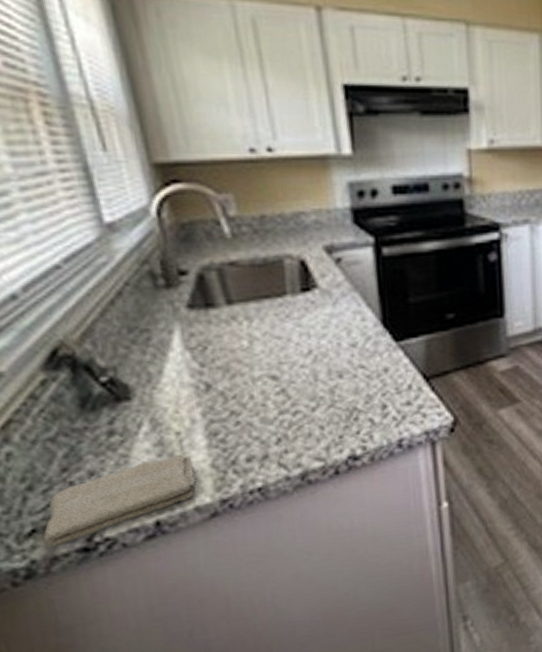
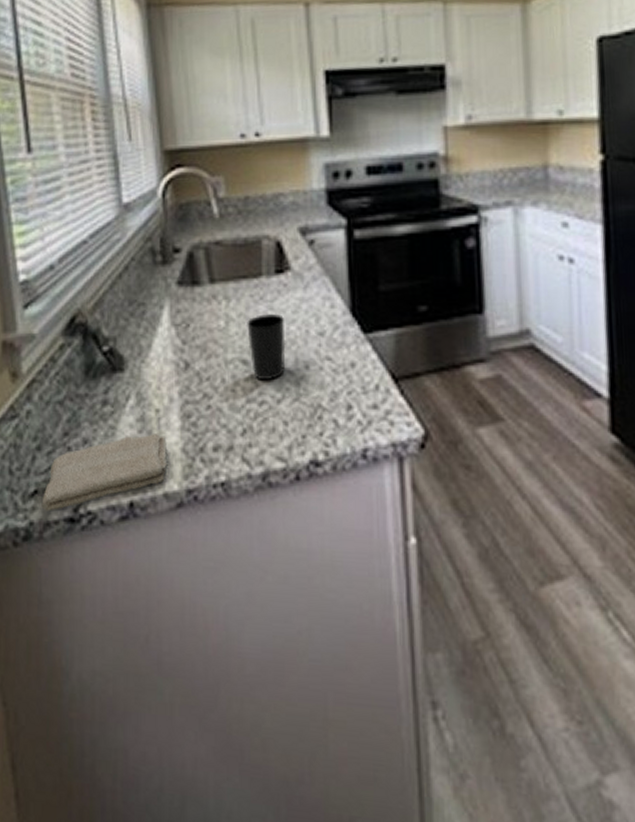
cup: none [273,329,318,393] -> present [247,313,286,381]

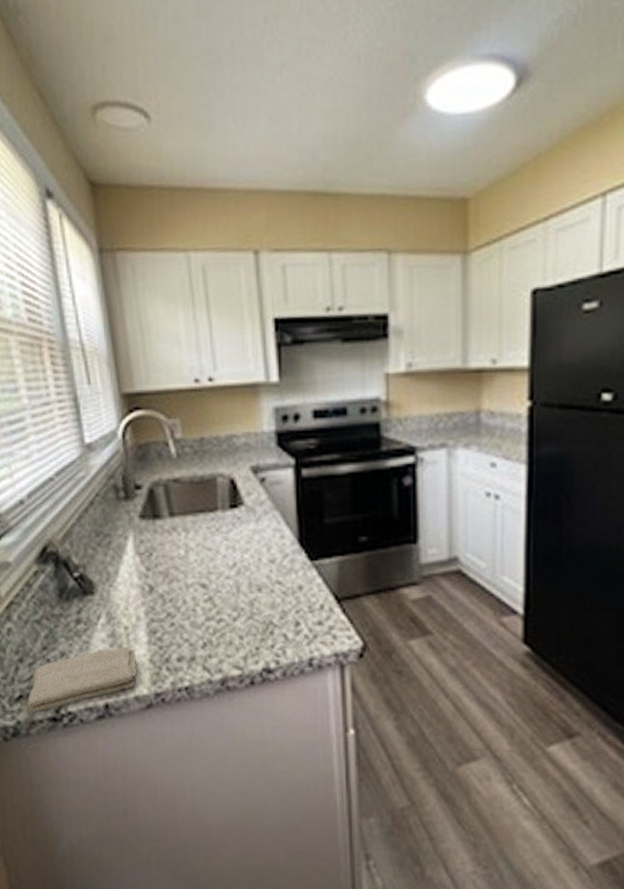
cup: present [247,313,286,381] -> none [205,543,240,602]

